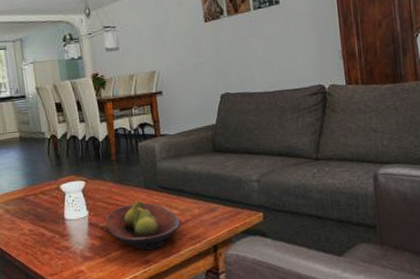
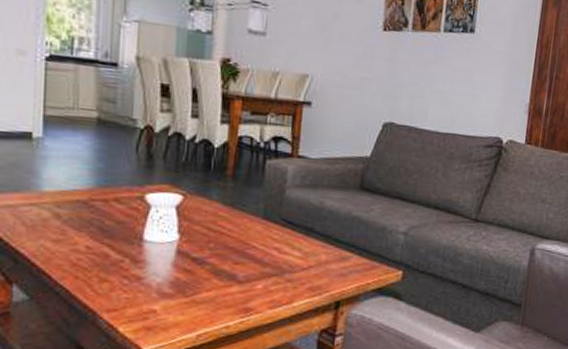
fruit bowl: present [105,200,181,251] -> none [200,232,301,296]

